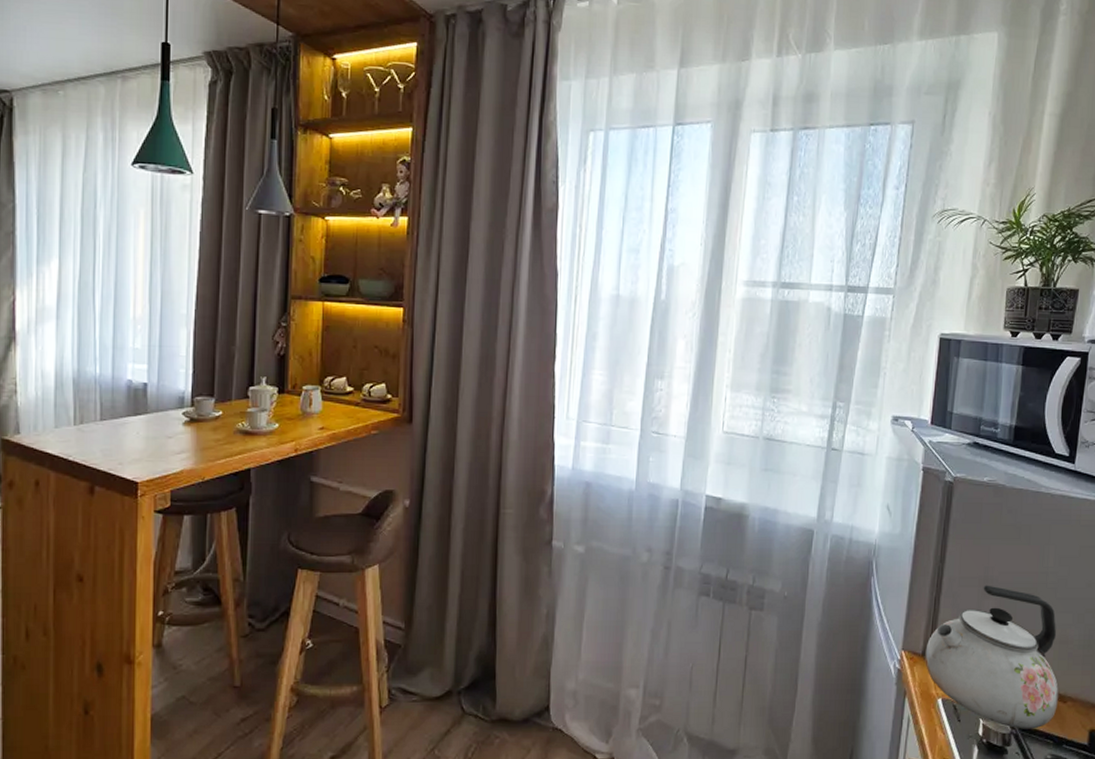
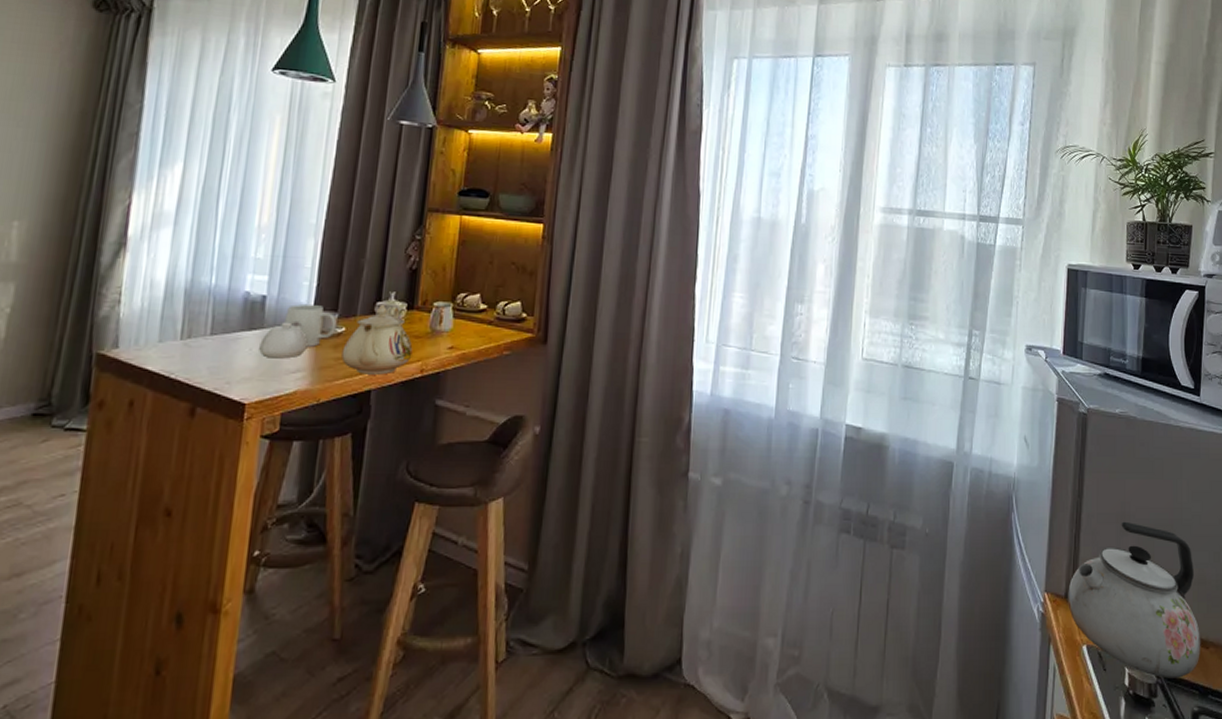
sugar bowl: none [146,407,189,441] -> present [259,322,308,359]
mug: none [166,391,214,430] -> present [285,304,337,347]
teapot: none [221,390,286,454] -> present [341,305,413,375]

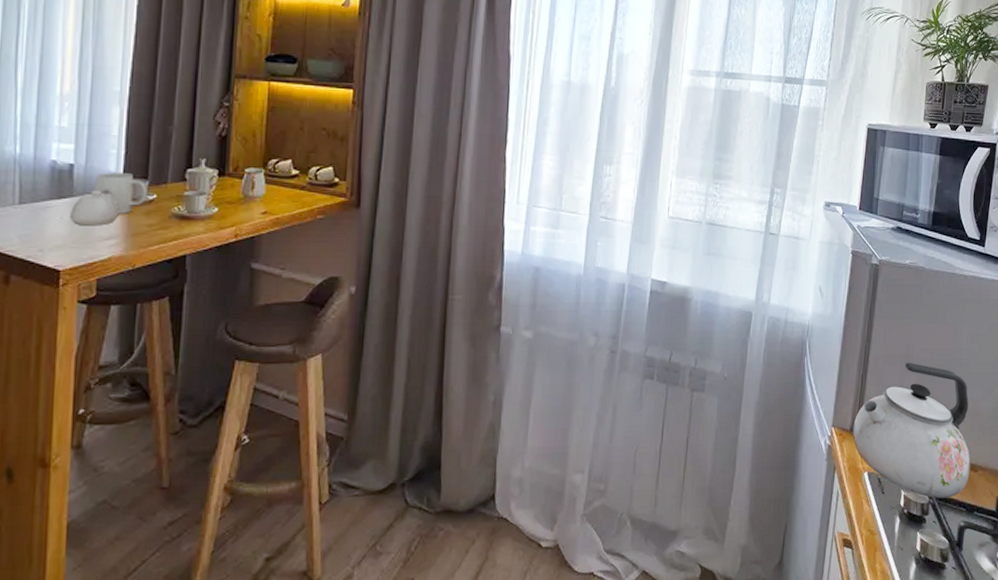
teapot: present [341,305,413,375] -> none [154,172,226,240]

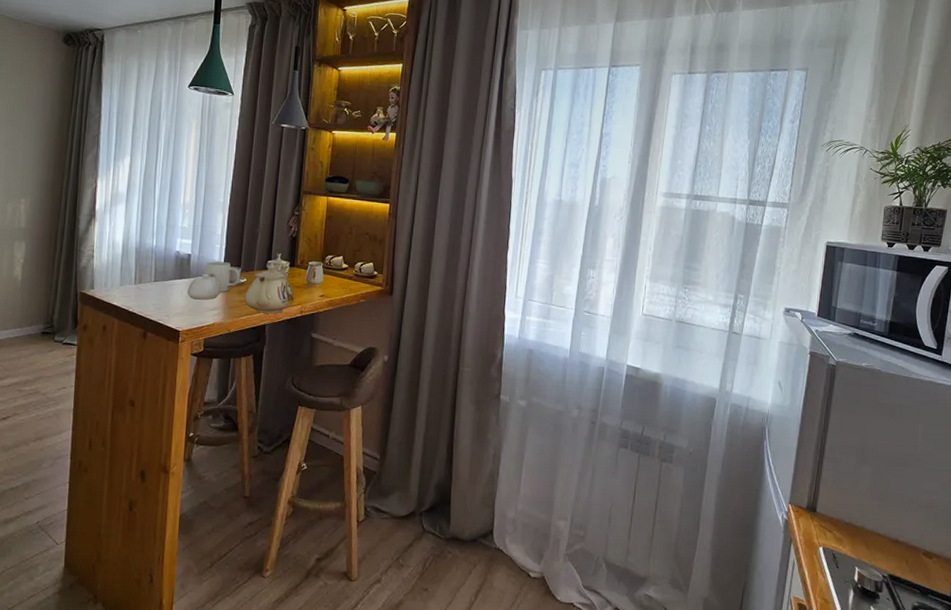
teapot: none [154,172,226,240] -> present [244,263,295,314]
kettle: present [852,362,971,499] -> none [808,453,926,579]

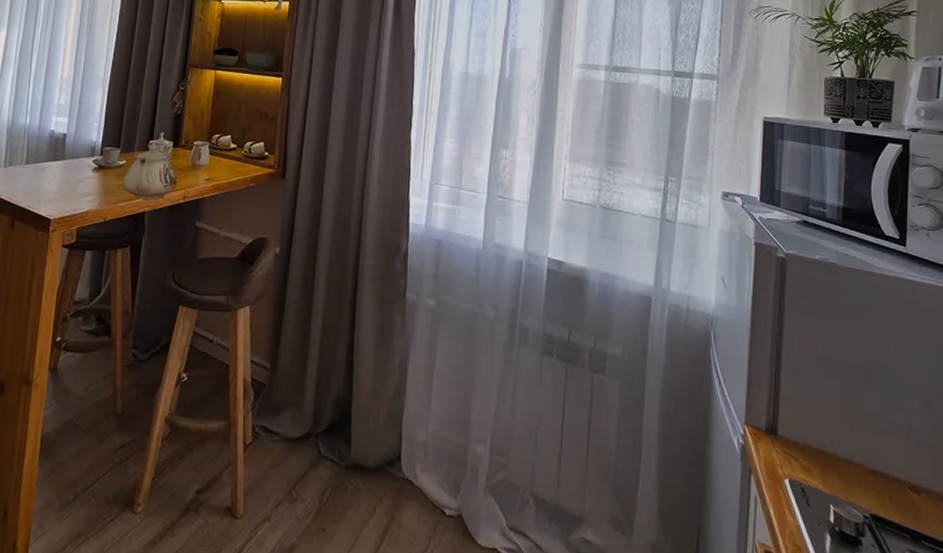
sugar bowl: present [187,273,221,300] -> none [61,155,97,184]
mug: present [204,261,240,292] -> none [80,141,119,176]

